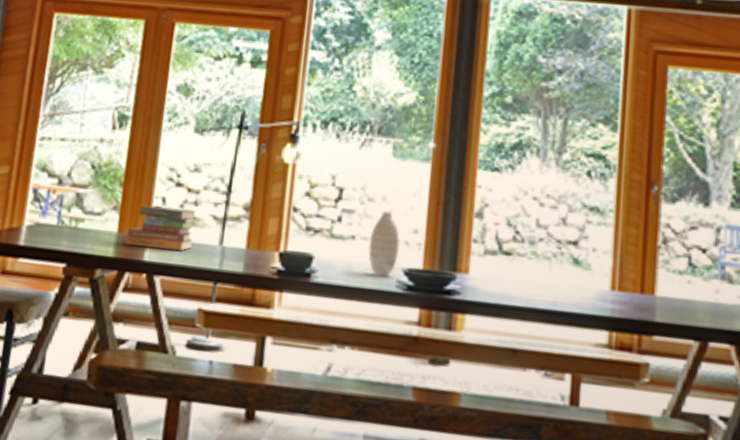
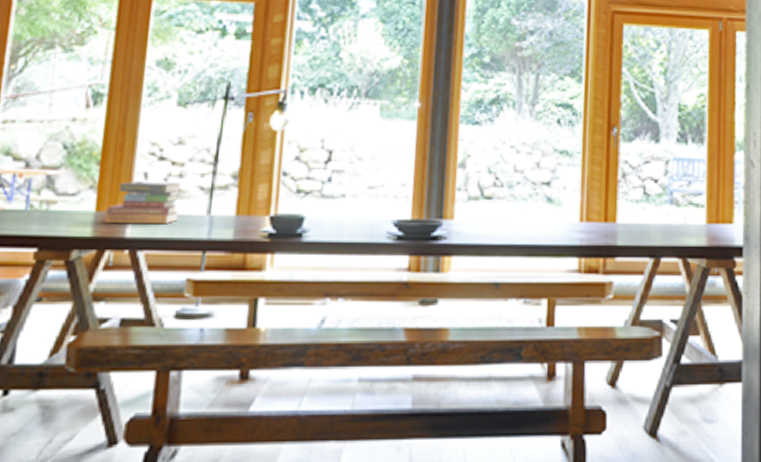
vase: present [368,211,400,278] -> none [358,169,389,230]

